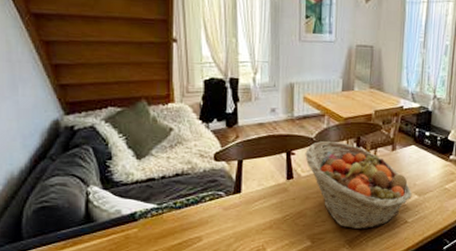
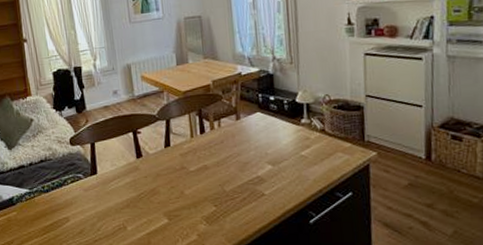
fruit basket: present [305,140,412,230] -> none [150,116,265,205]

